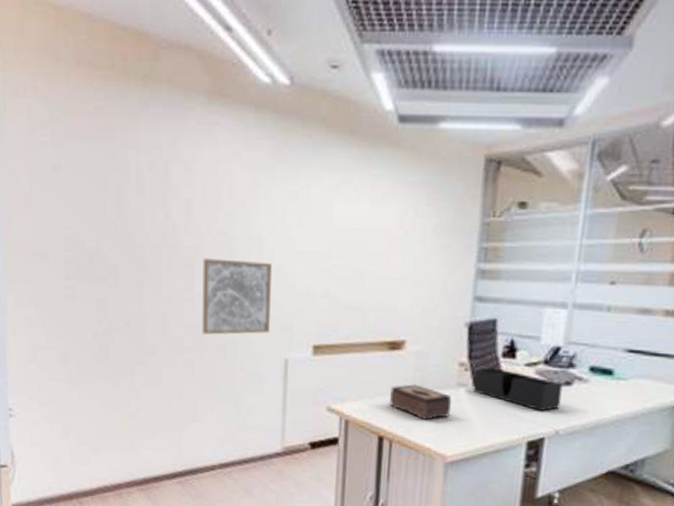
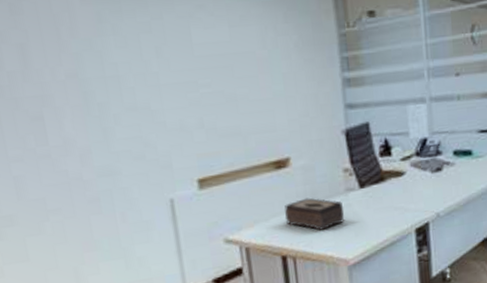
wall art: present [202,258,272,335] -> none [53,101,147,191]
desk organizer: present [472,367,563,412] -> none [358,167,437,200]

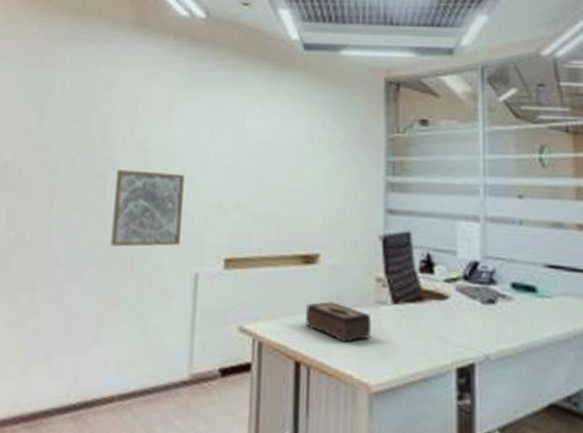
wall art: none [53,101,147,191] -> present [110,169,184,247]

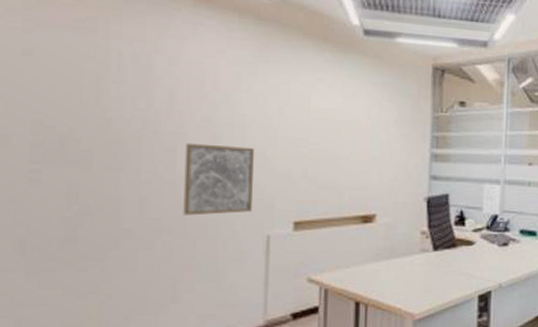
tissue box: present [306,301,372,342] -> none [364,252,417,283]

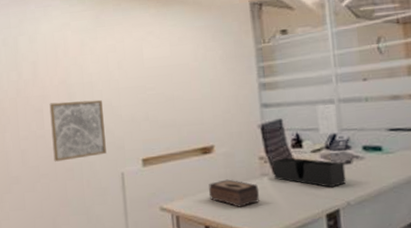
tissue box: none [364,252,417,283] -> present [209,179,260,207]
desk organizer: none [433,234,502,269] -> present [272,157,347,188]

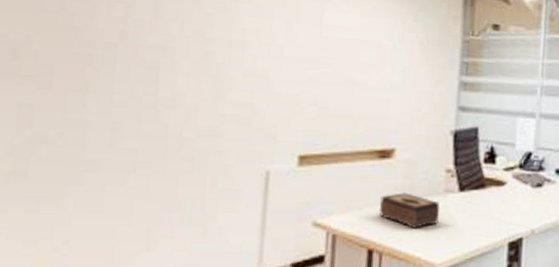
wall art: present [49,99,107,162] -> none [164,60,255,146]
desk organizer: present [272,157,347,188] -> none [459,173,536,213]

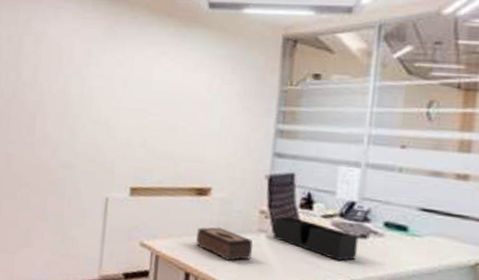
desk organizer: none [459,173,536,213] -> present [272,216,359,261]

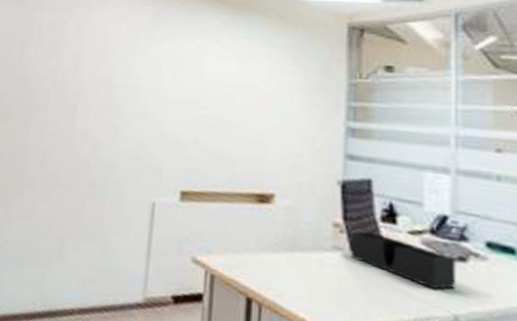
tissue box: present [196,227,254,261] -> none [259,241,328,285]

